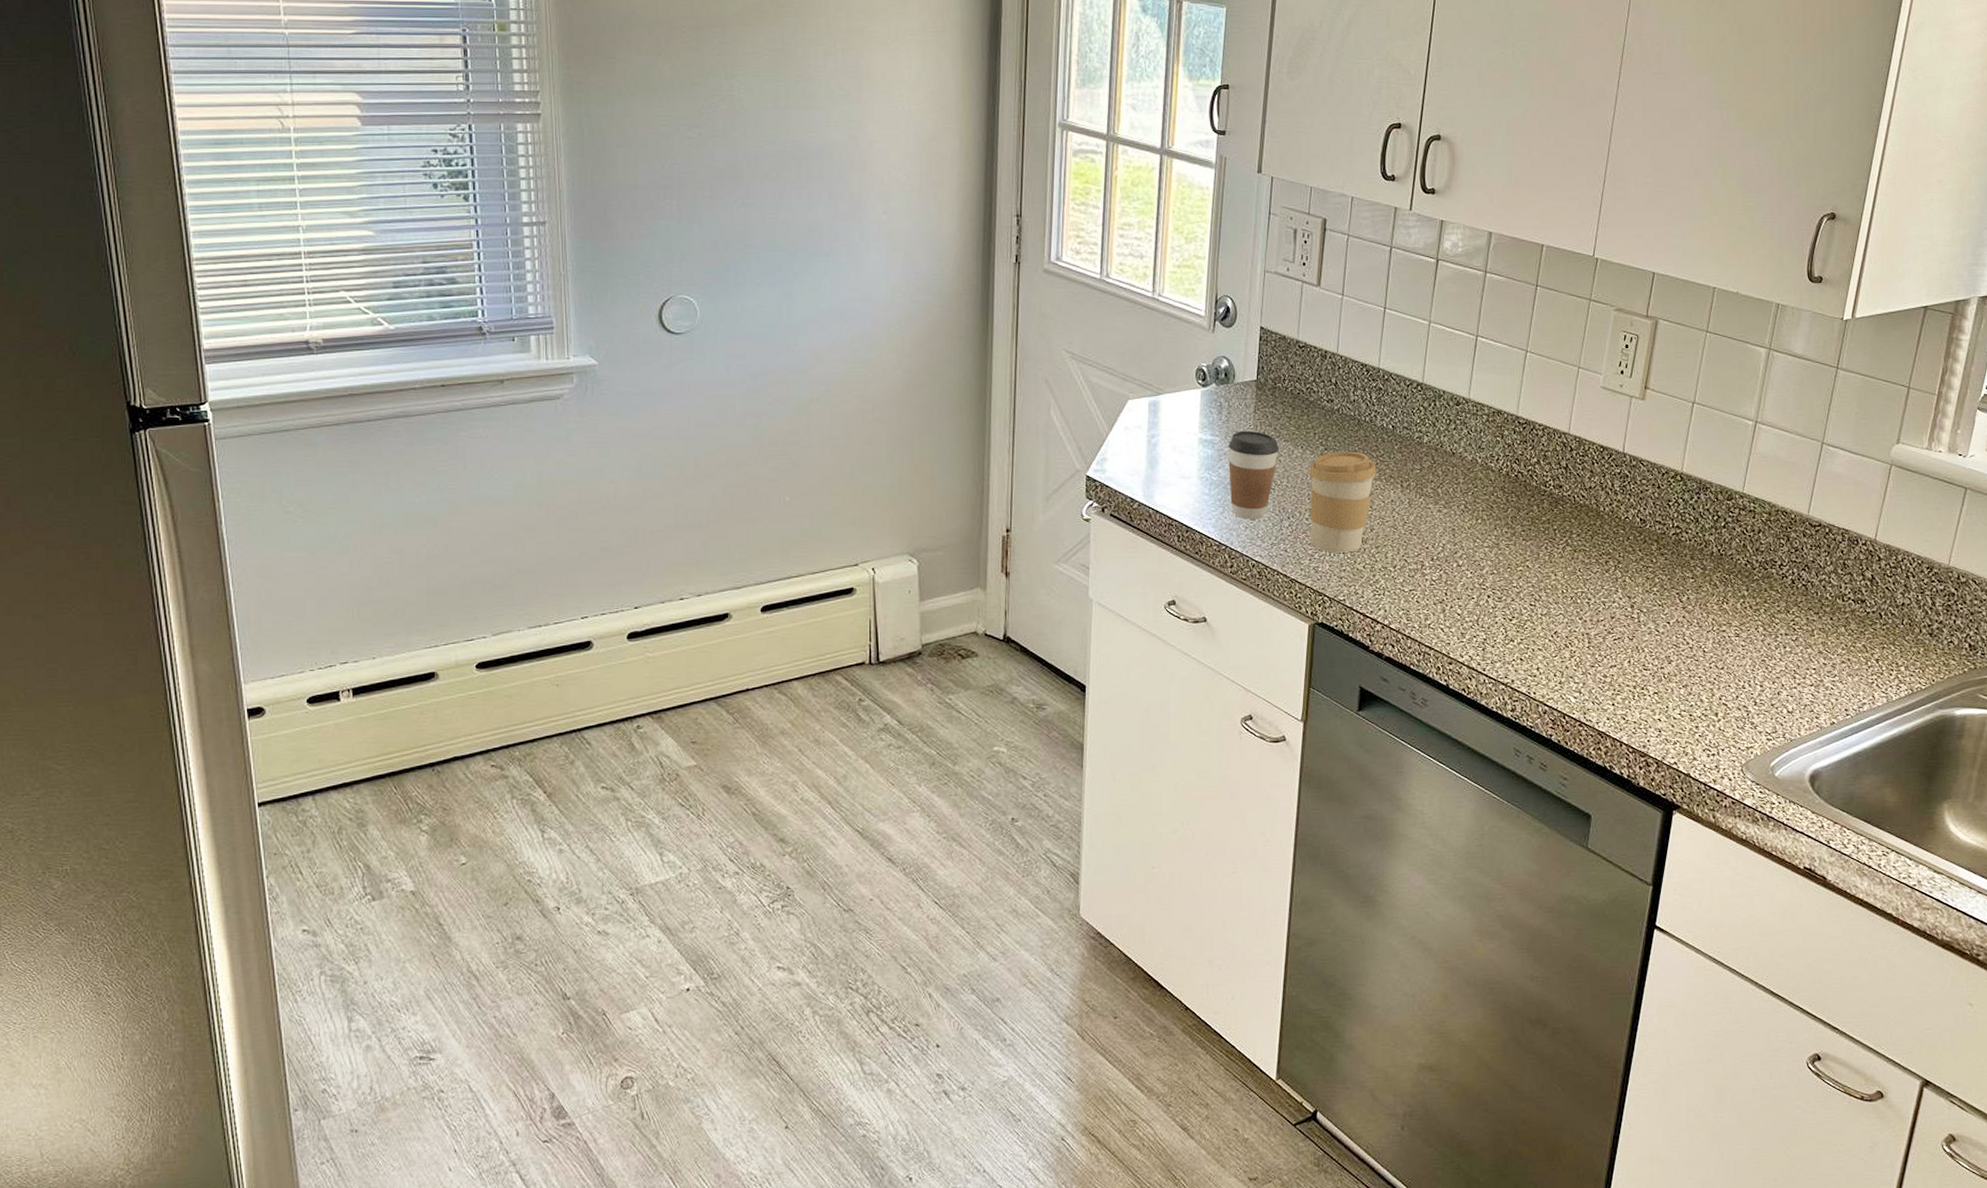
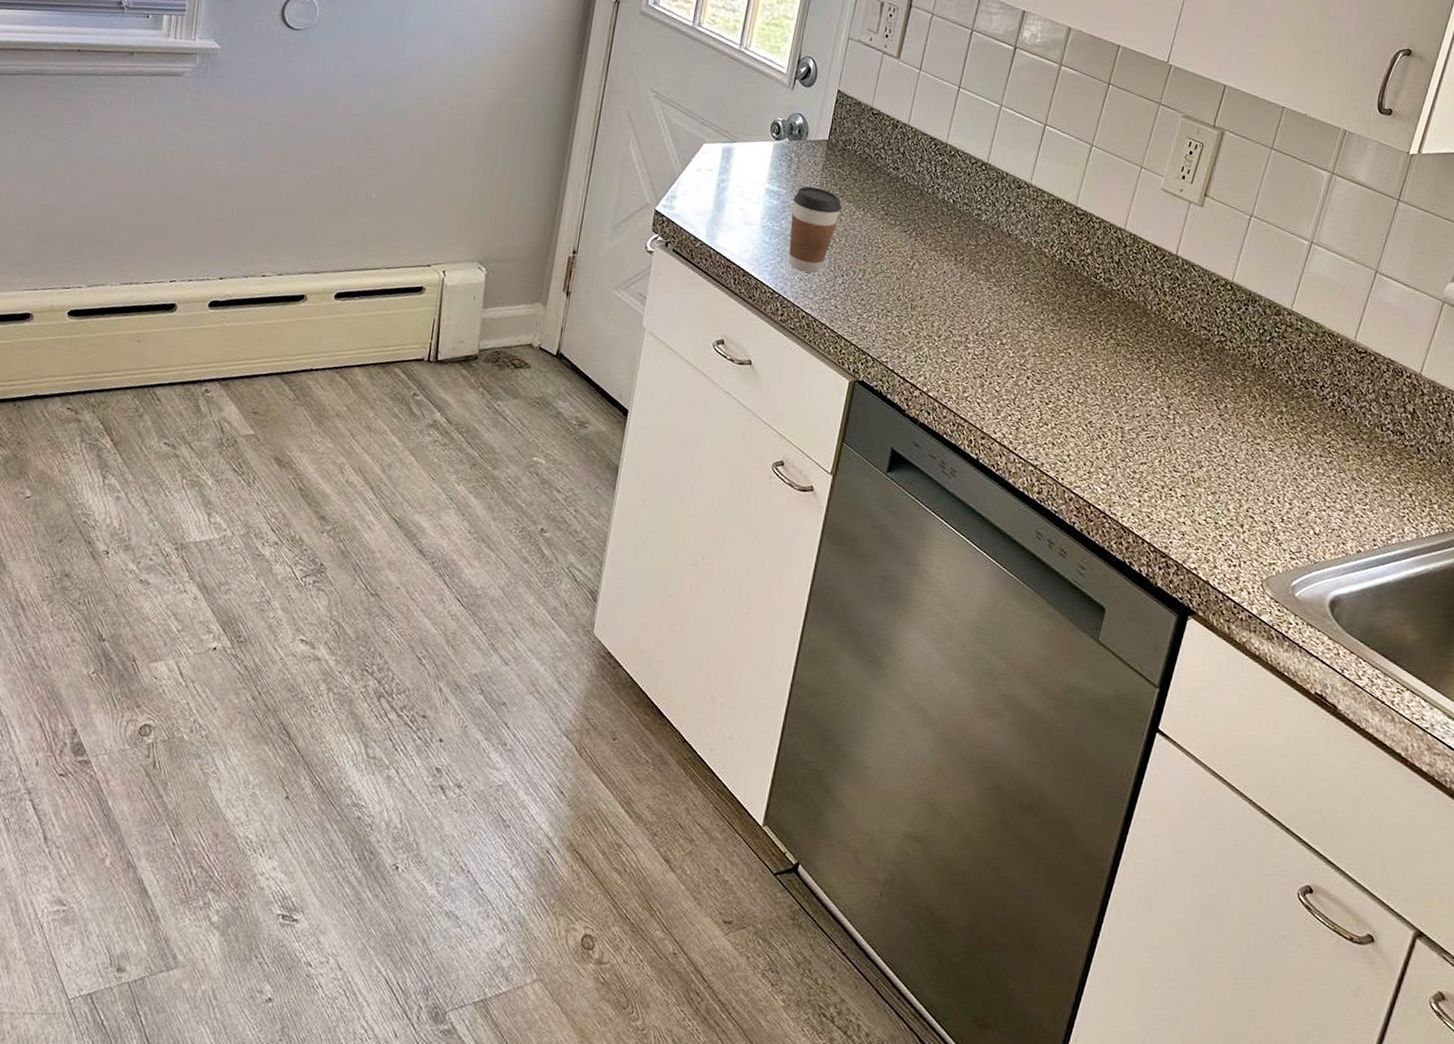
coffee cup: present [1308,451,1376,553] -> none [861,218,933,317]

